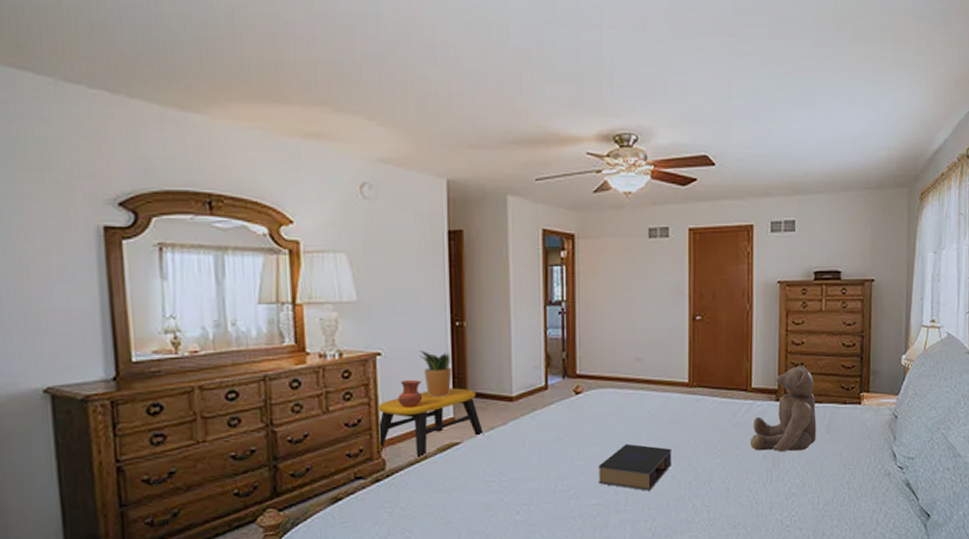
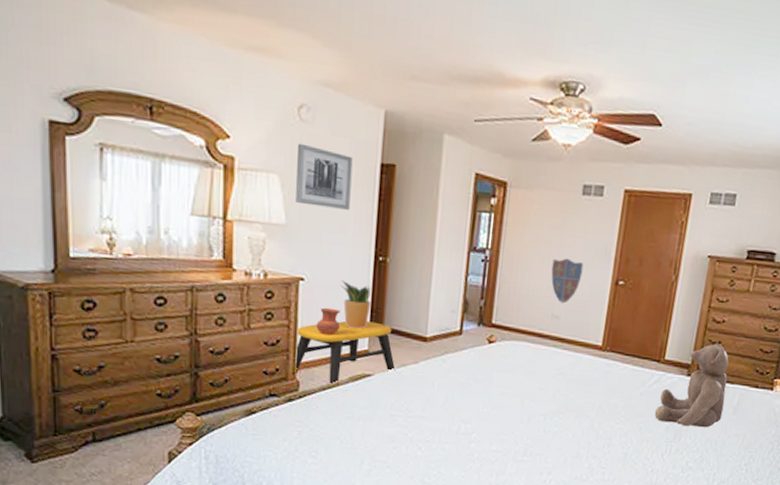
wall art: none [363,220,421,280] -> present [296,143,353,210]
book: present [598,443,671,491] -> none [500,397,576,445]
decorative shield: none [629,301,659,345] -> present [551,258,584,304]

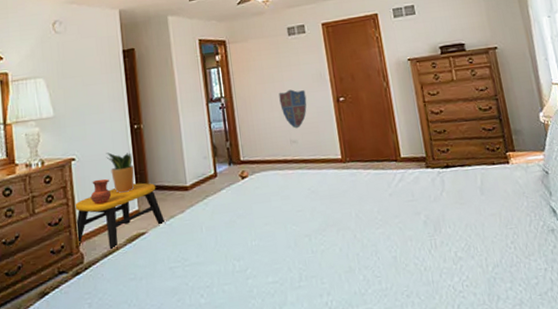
wall art: present [296,143,353,210] -> none [56,50,104,97]
teddy bear: present [654,343,729,428] -> none [408,132,472,218]

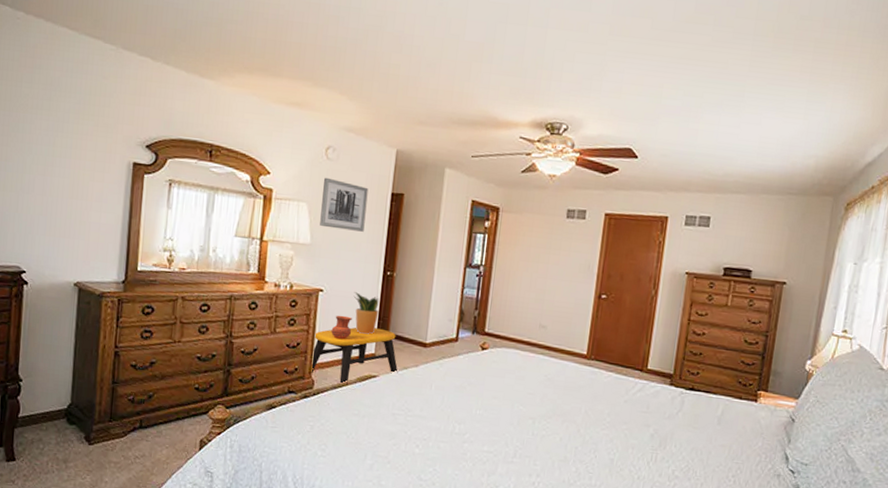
wall art: none [56,50,104,97] -> present [320,177,369,232]
decorative shield: present [278,89,307,129] -> none [538,274,569,315]

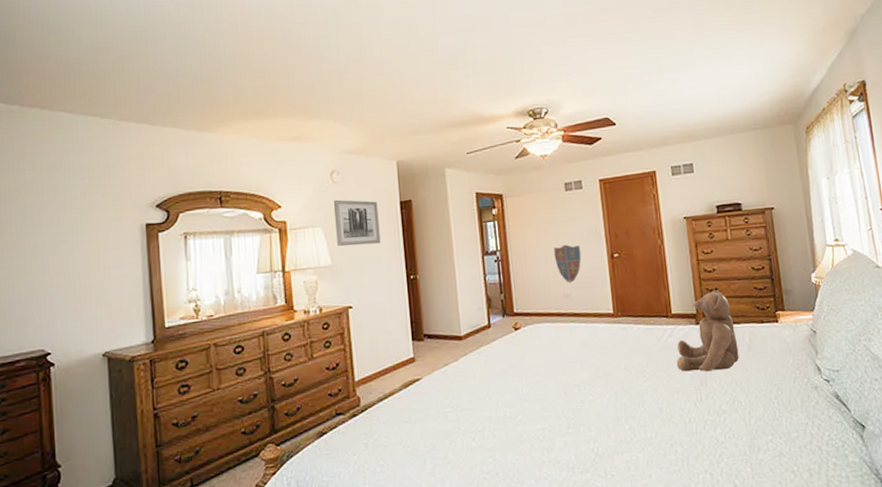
bench: present [311,327,398,385] -> none [352,331,440,396]
ceramic pot: present [331,315,352,340] -> none [367,326,388,351]
potted plant: present [353,292,379,335] -> none [382,301,410,341]
decorative shield: none [538,274,569,315] -> present [554,244,582,283]
teddy bear: none [639,354,711,437] -> present [676,290,739,372]

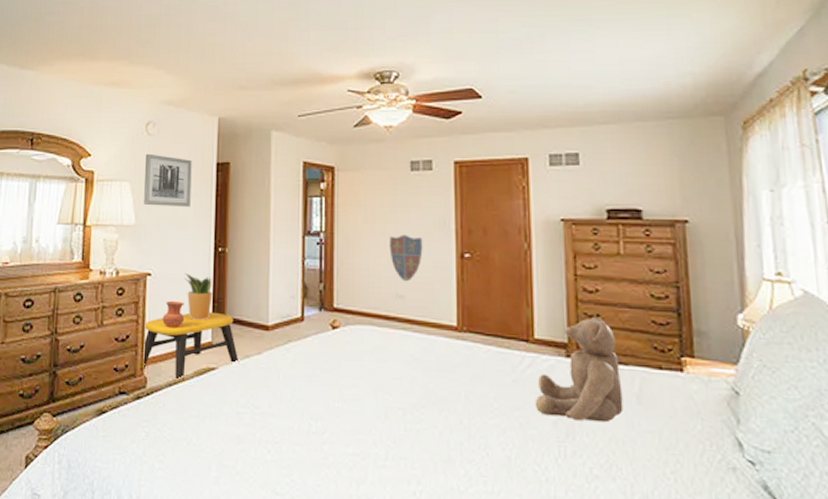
bench: none [352,331,440,396] -> present [142,312,240,381]
ceramic pot: none [367,326,388,351] -> present [162,300,185,328]
potted plant: none [382,301,410,341] -> present [184,273,213,320]

